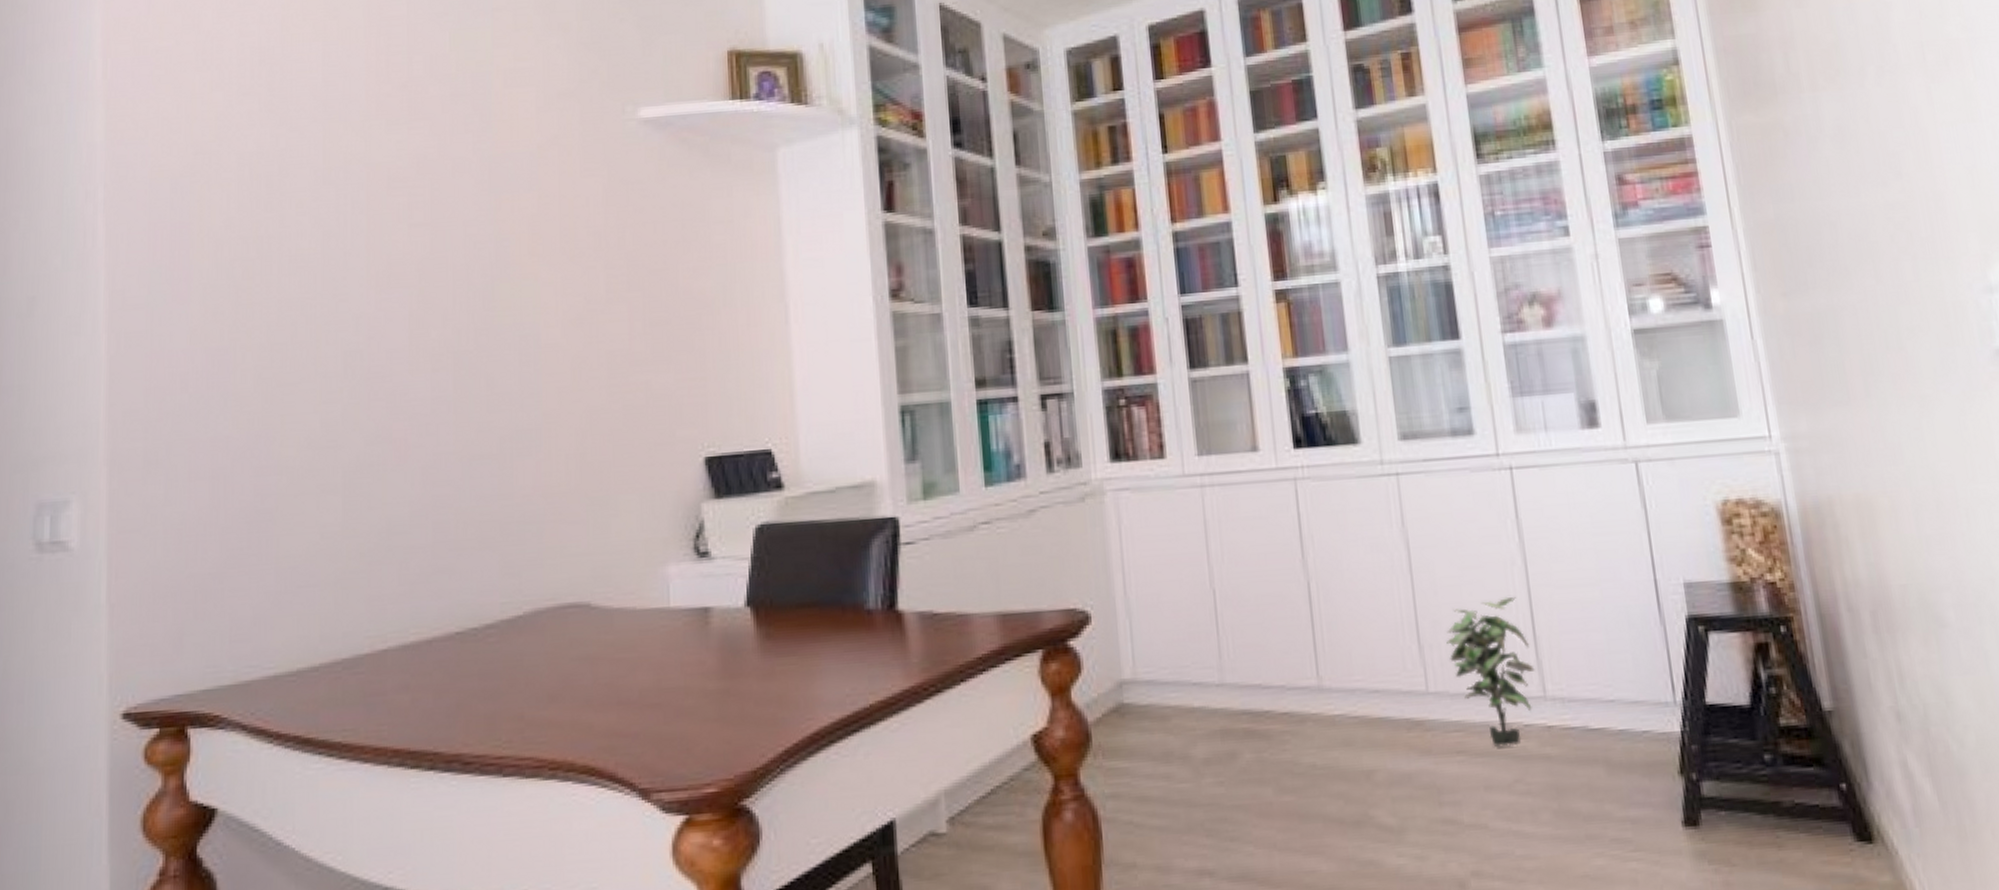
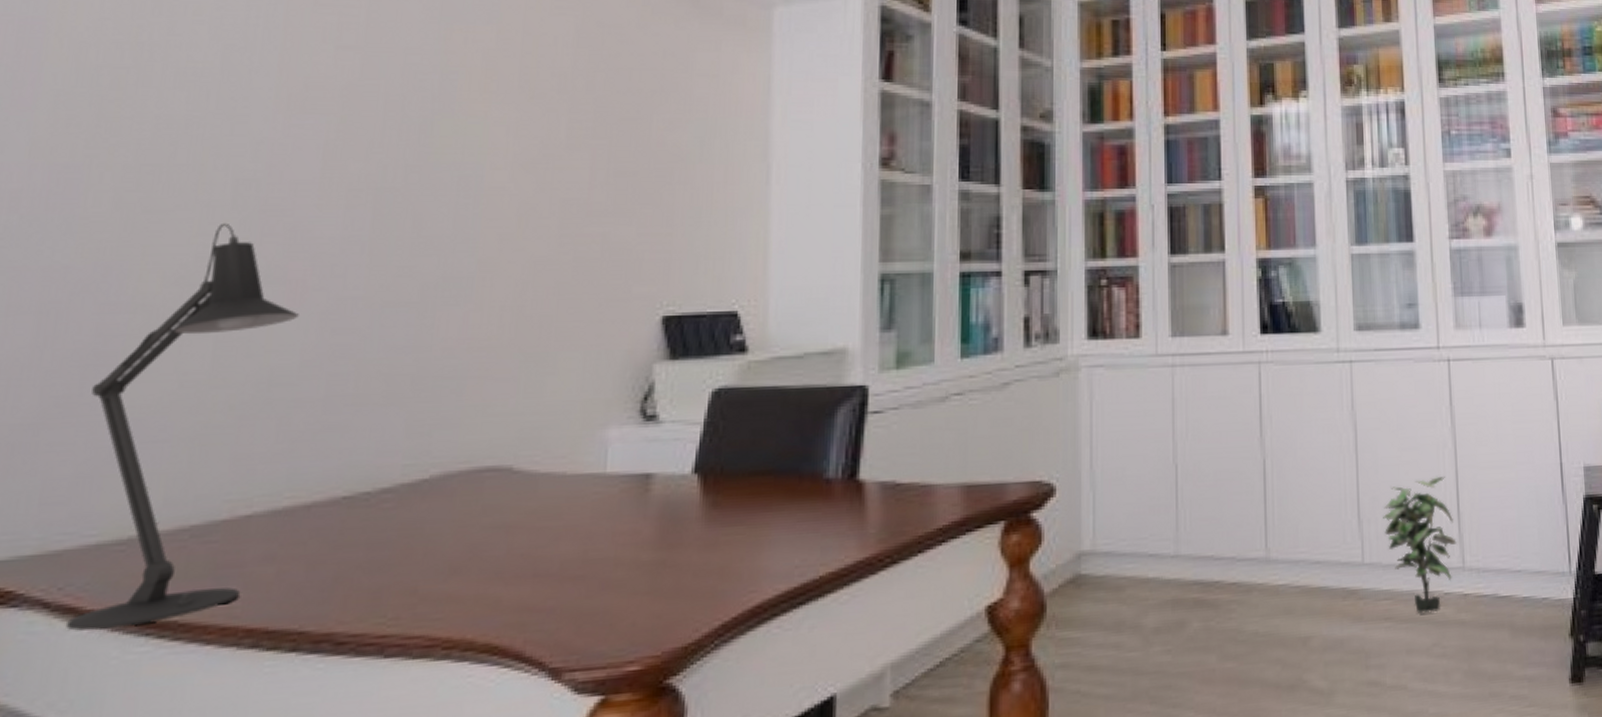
desk lamp: none [257,391,405,750] -> present [65,222,299,631]

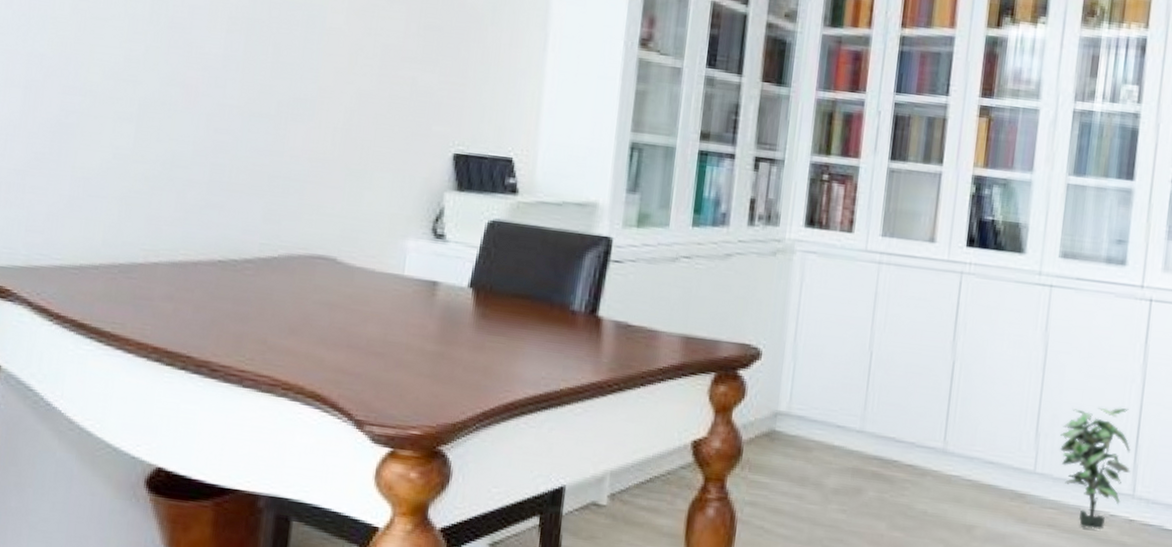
desk lamp: present [65,222,299,631] -> none [41,33,193,330]

